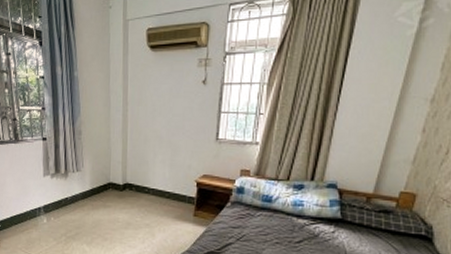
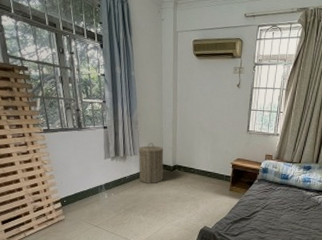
laundry hamper: none [82,156,112,206] -> present [138,142,164,183]

